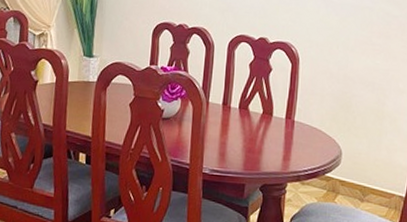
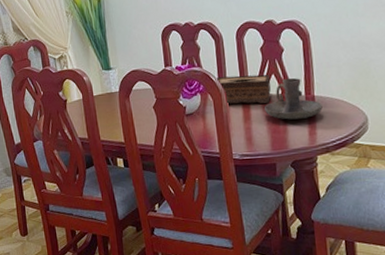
tissue box: none [199,85,255,120] -> present [215,74,271,104]
candle holder: none [243,98,301,143] -> present [264,77,323,120]

